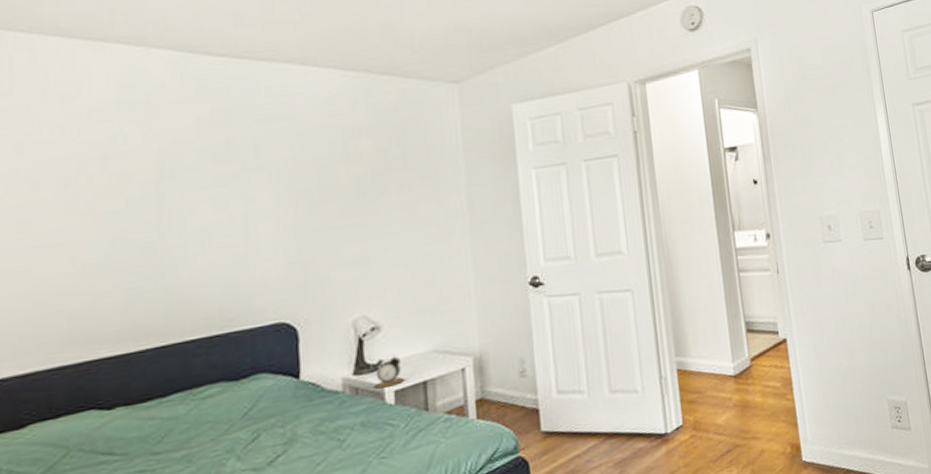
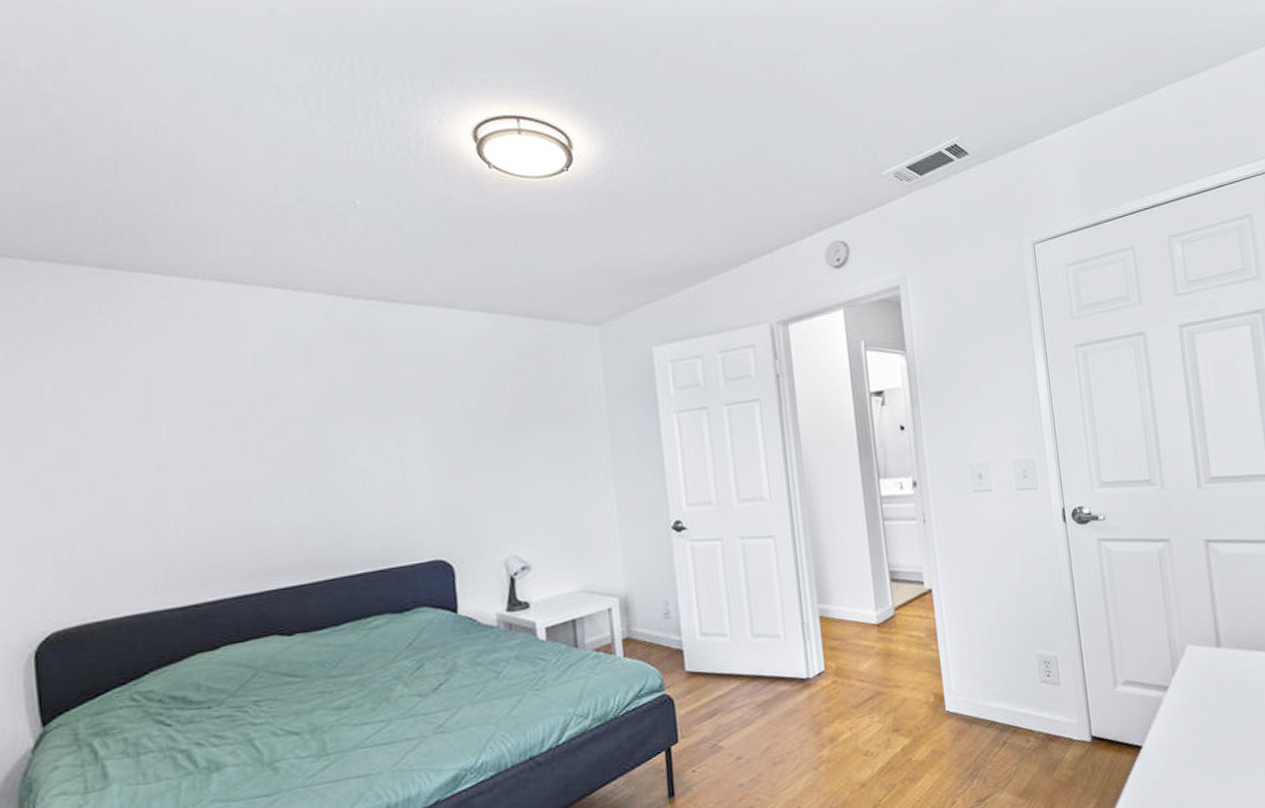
alarm clock: present [373,354,405,389] -> none [525,593,555,625]

